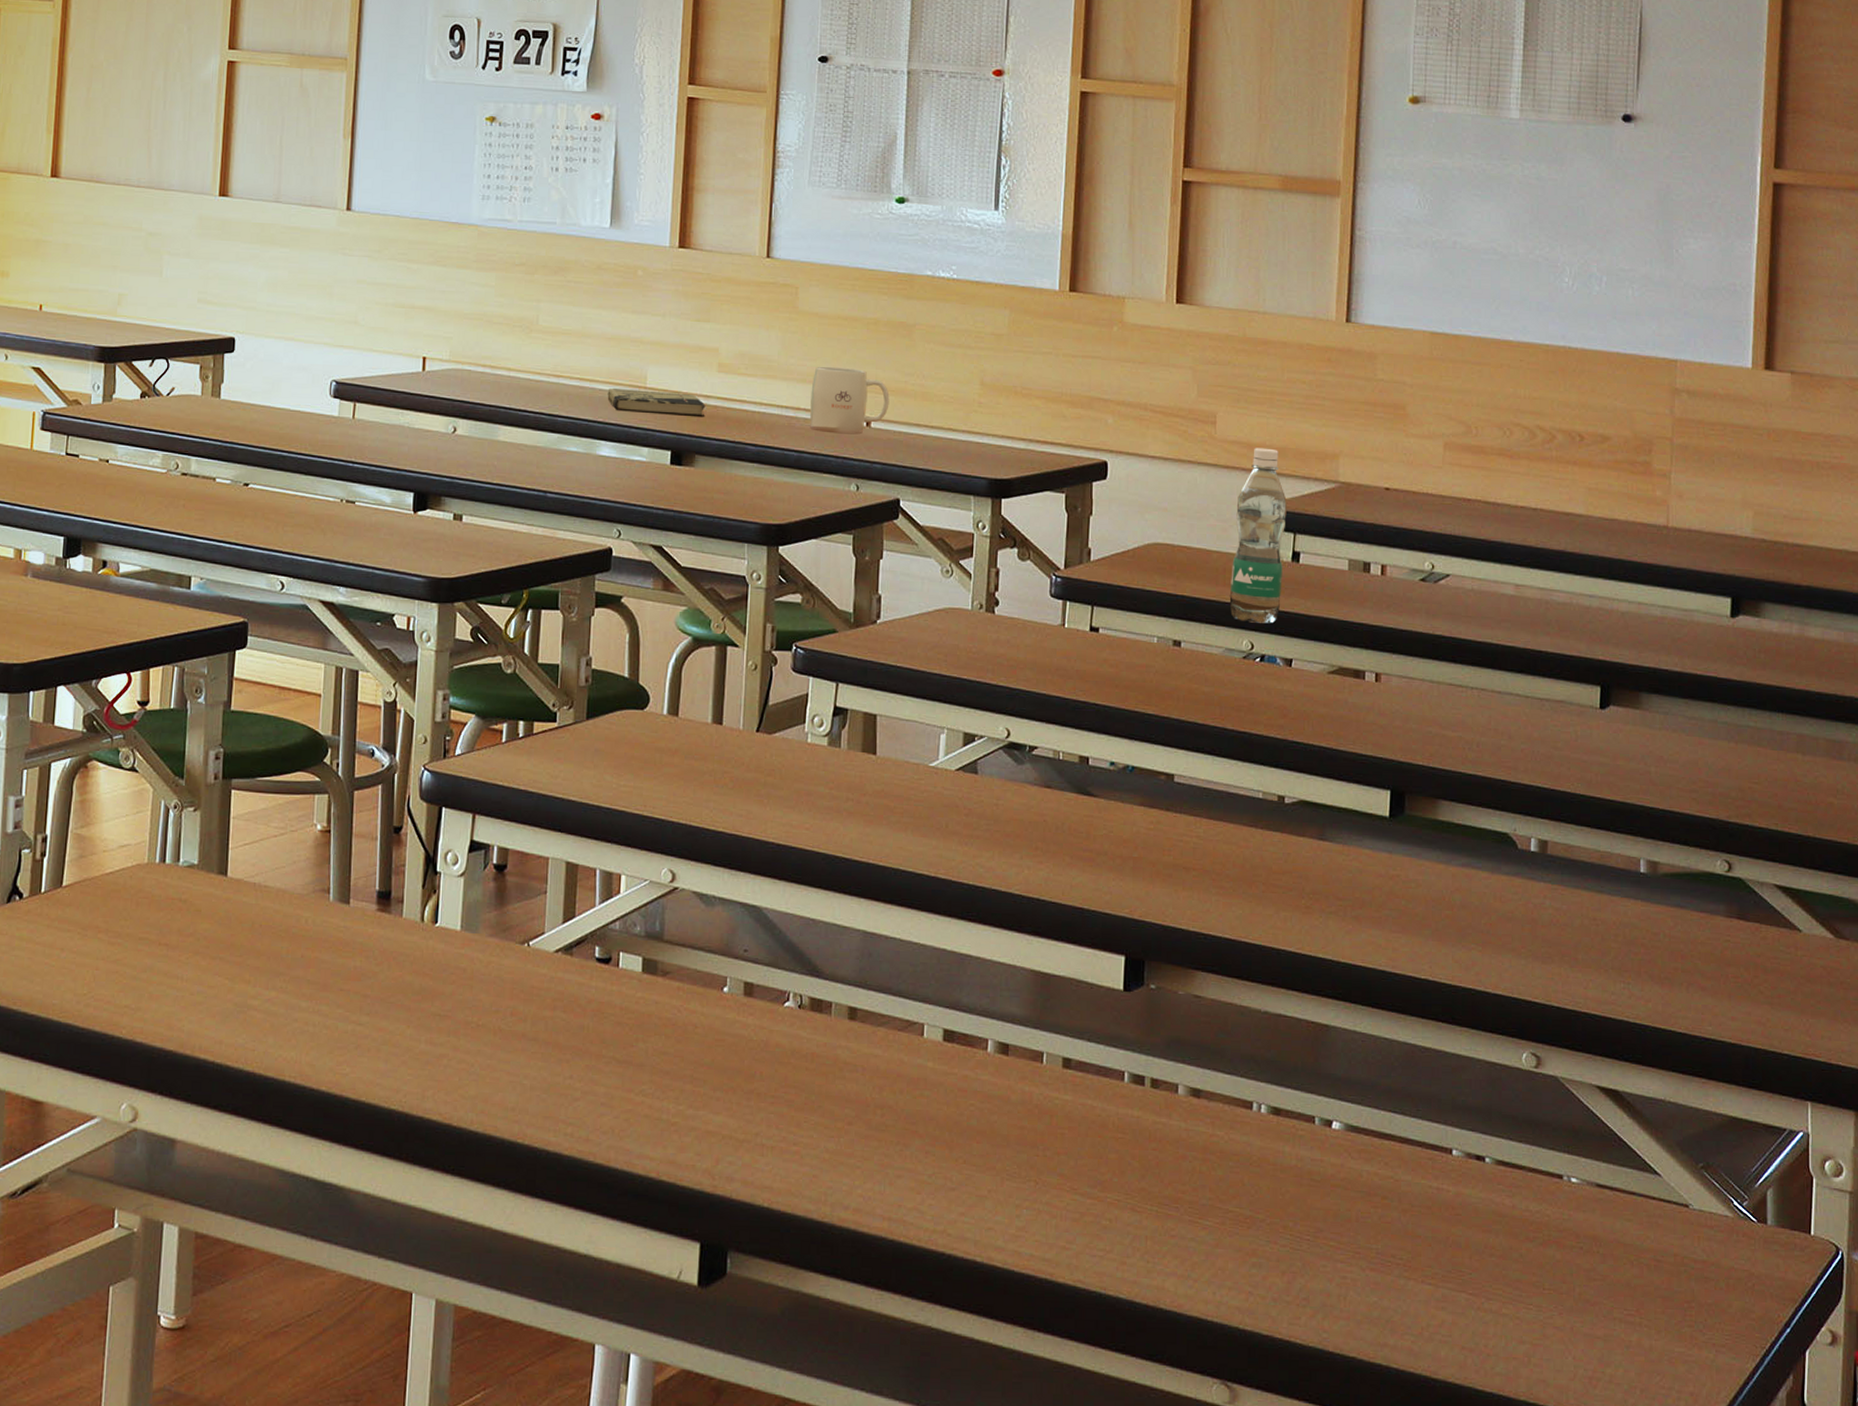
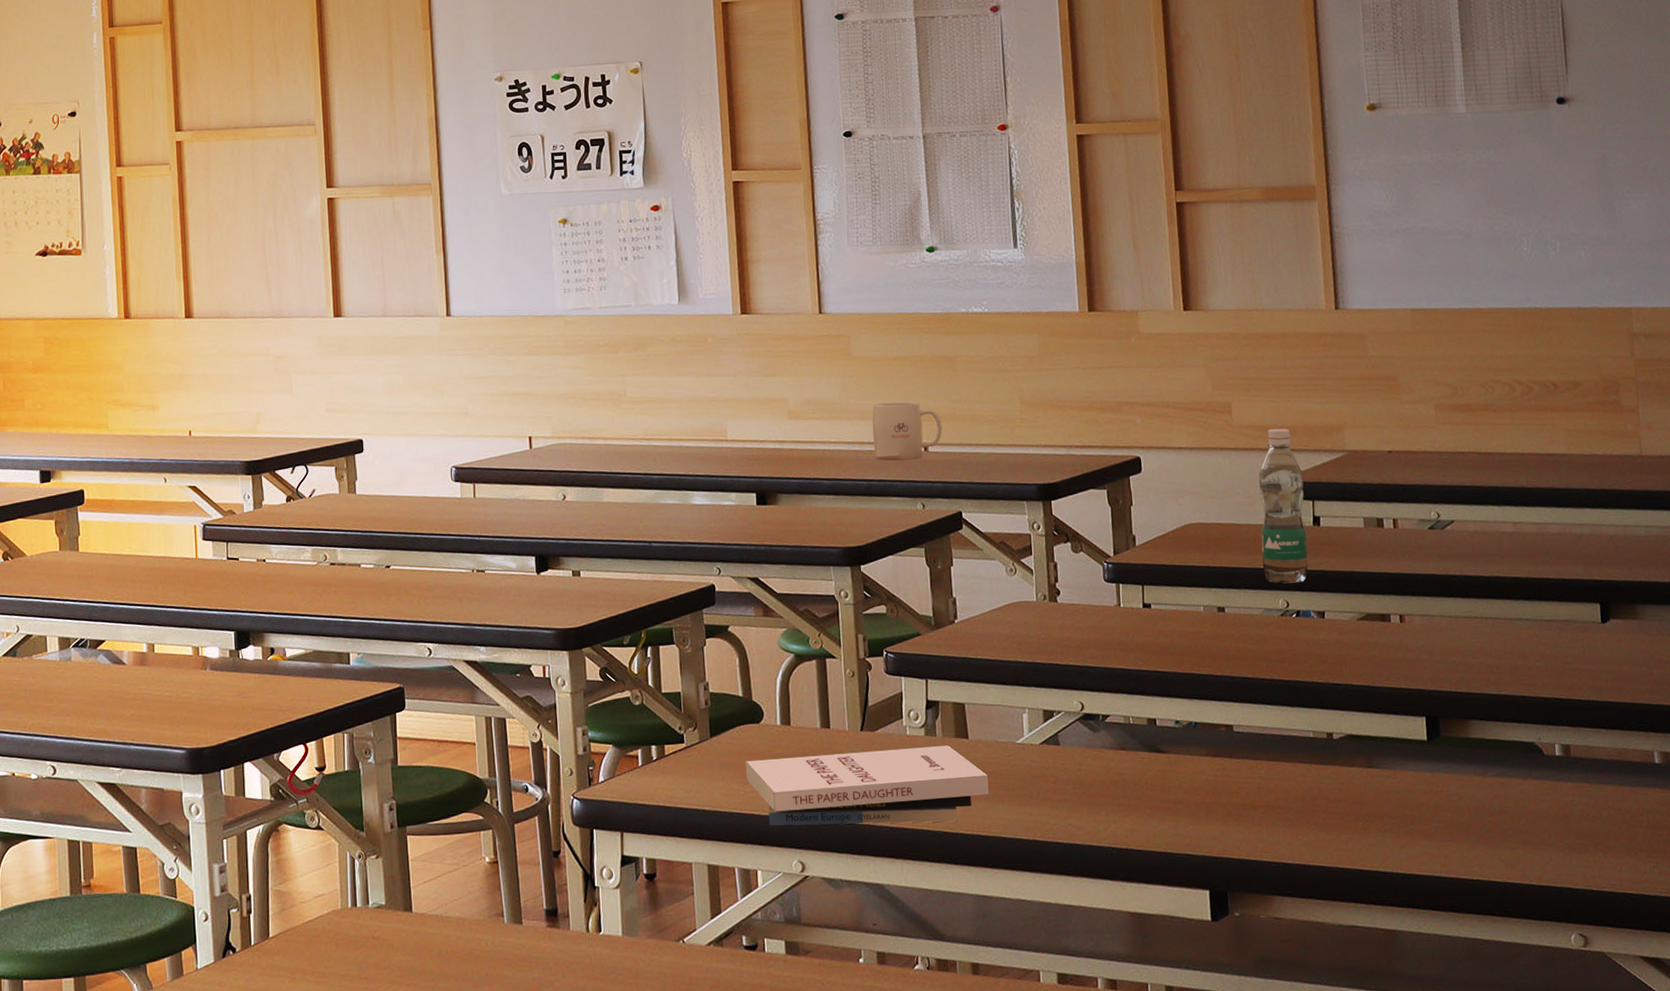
book: present [607,387,706,418] -> none [694,441,782,464]
books: none [621,750,894,846] -> present [745,745,989,826]

